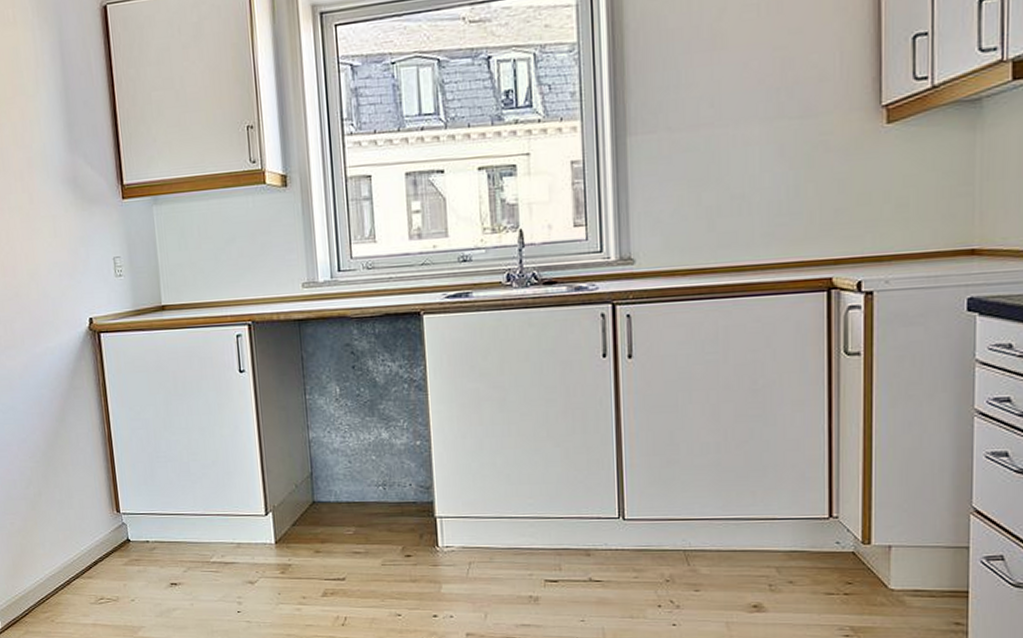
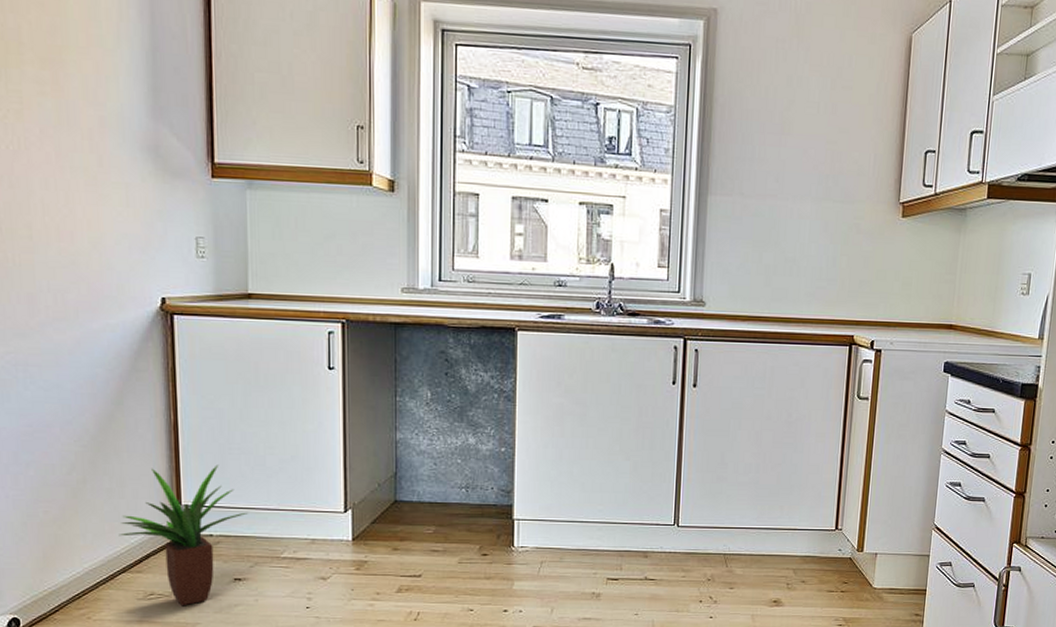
potted plant: none [70,473,178,610] -> present [118,464,248,606]

